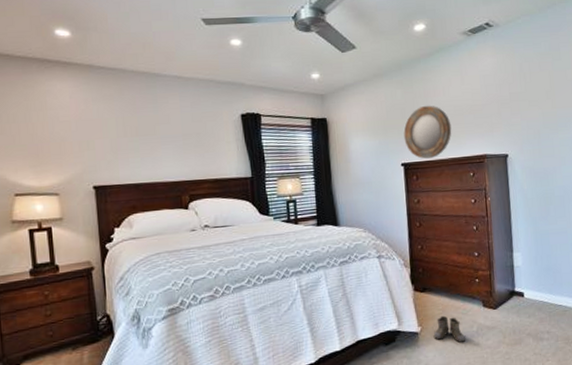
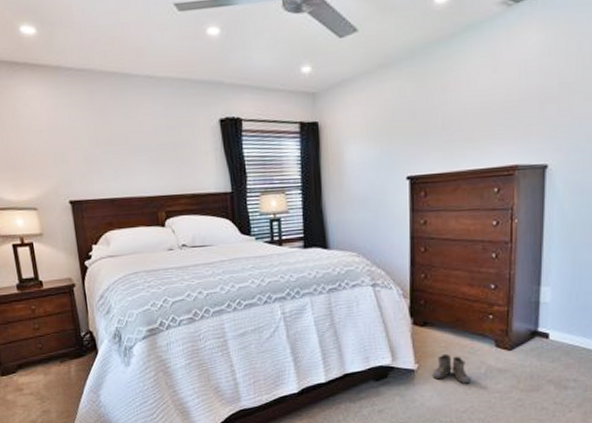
home mirror: present [403,105,452,159] -> none [412,102,475,171]

